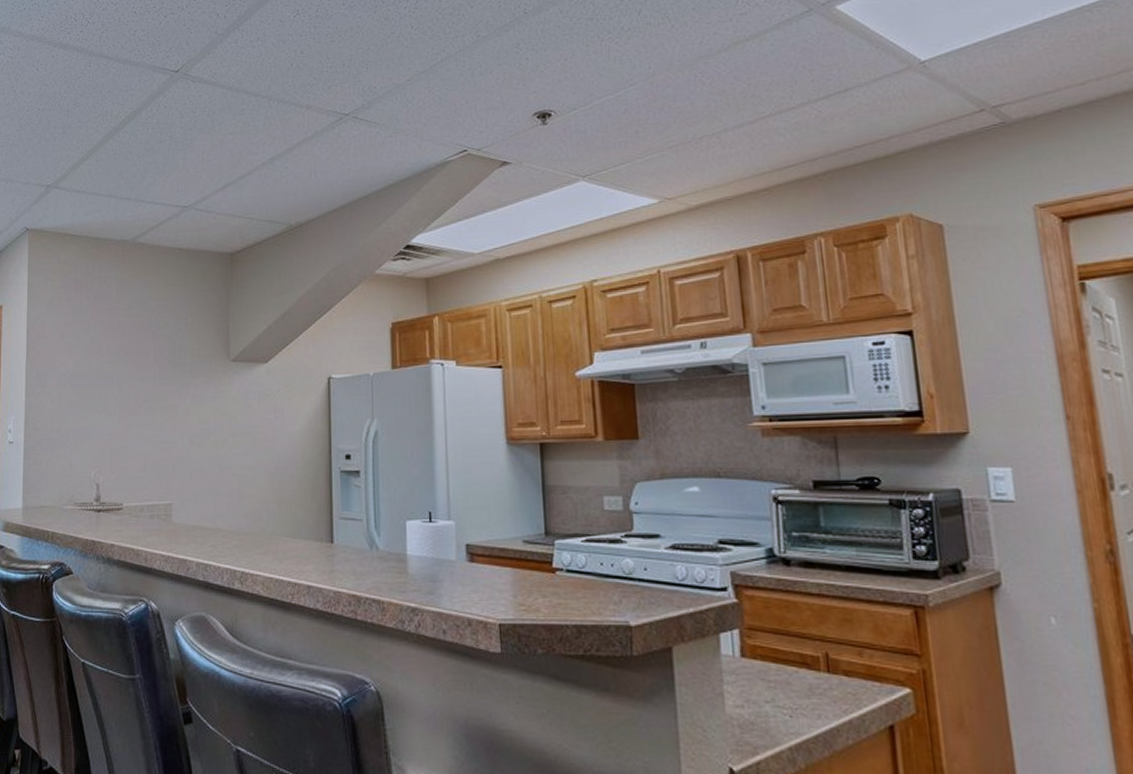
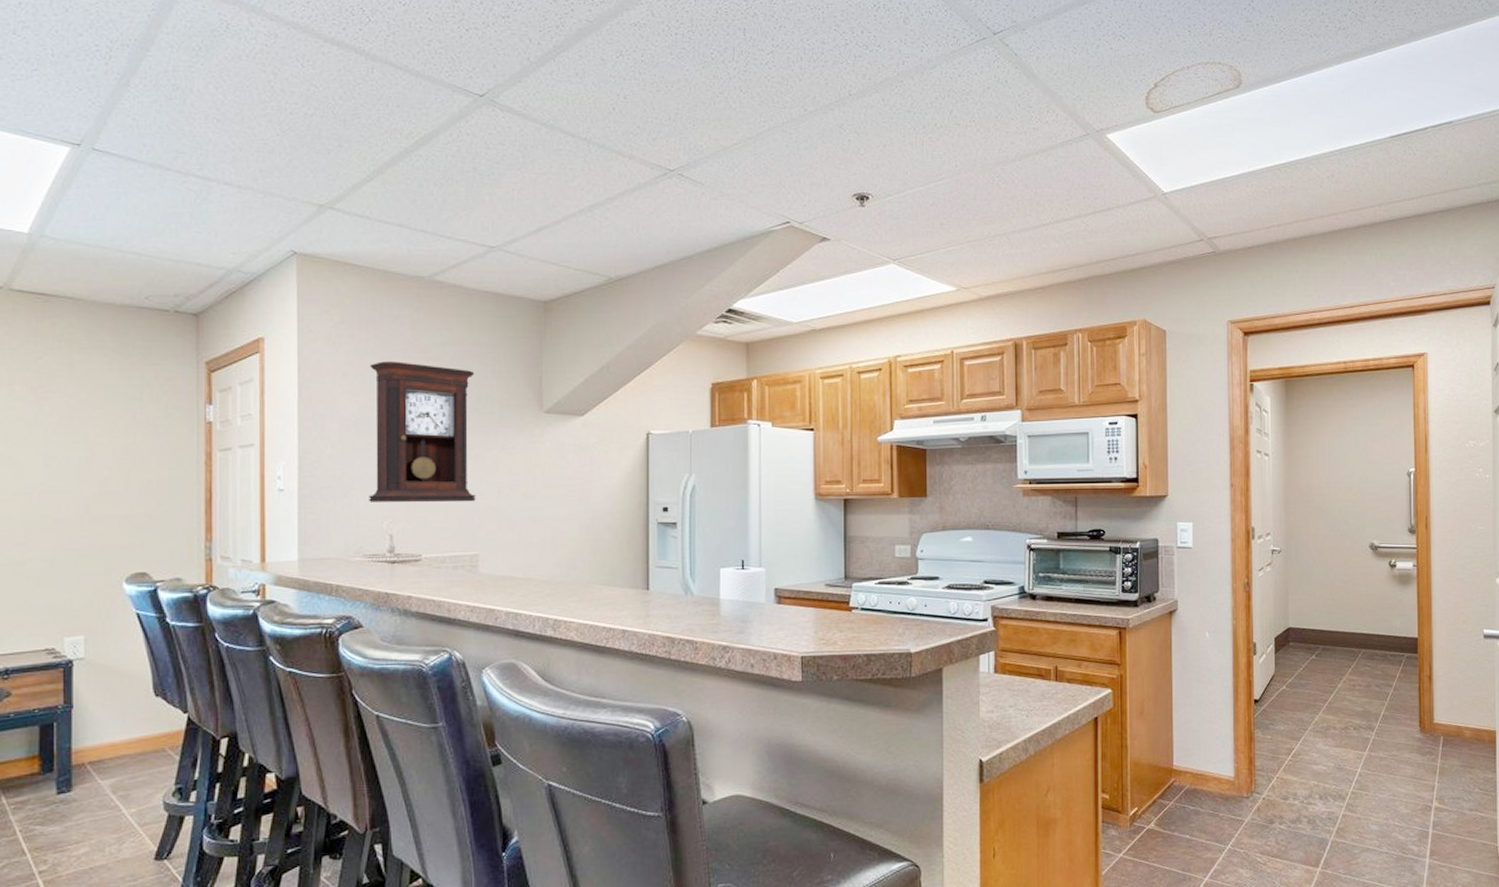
pendulum clock: none [80,319,170,453] -> present [369,361,476,503]

